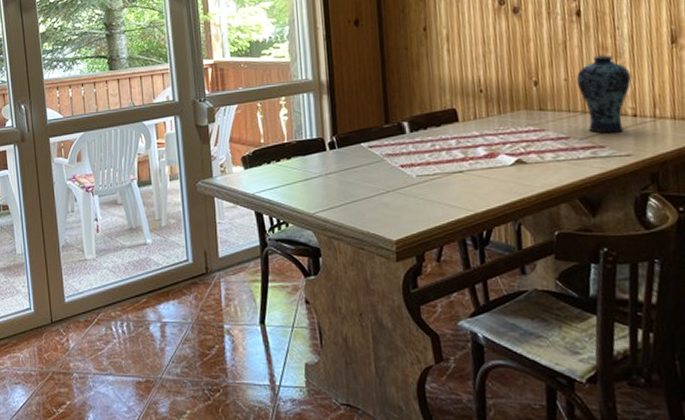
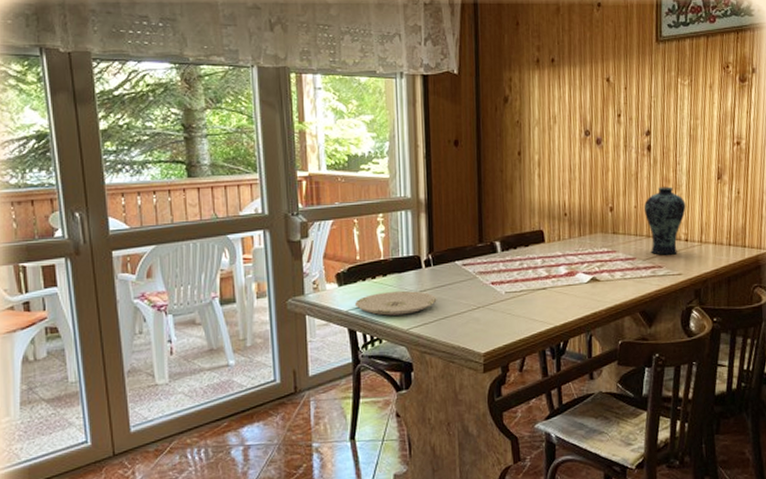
plate: none [261,174,343,199] -> present [355,291,437,316]

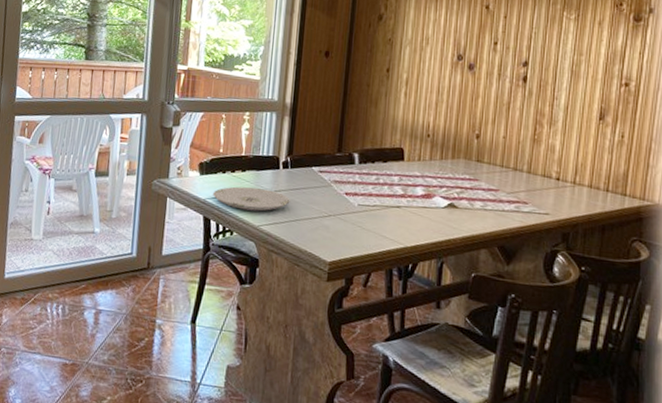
vase: present [643,186,686,255] -> none [513,120,560,193]

